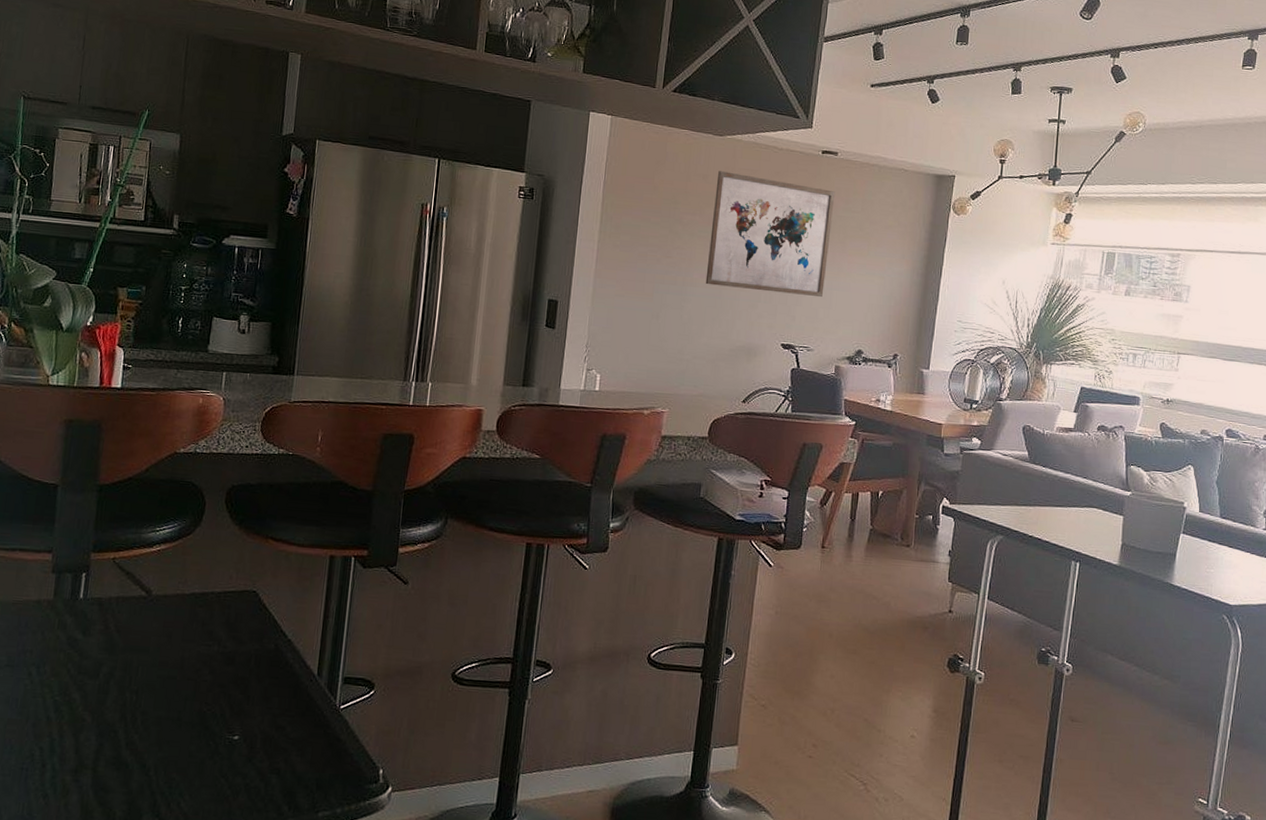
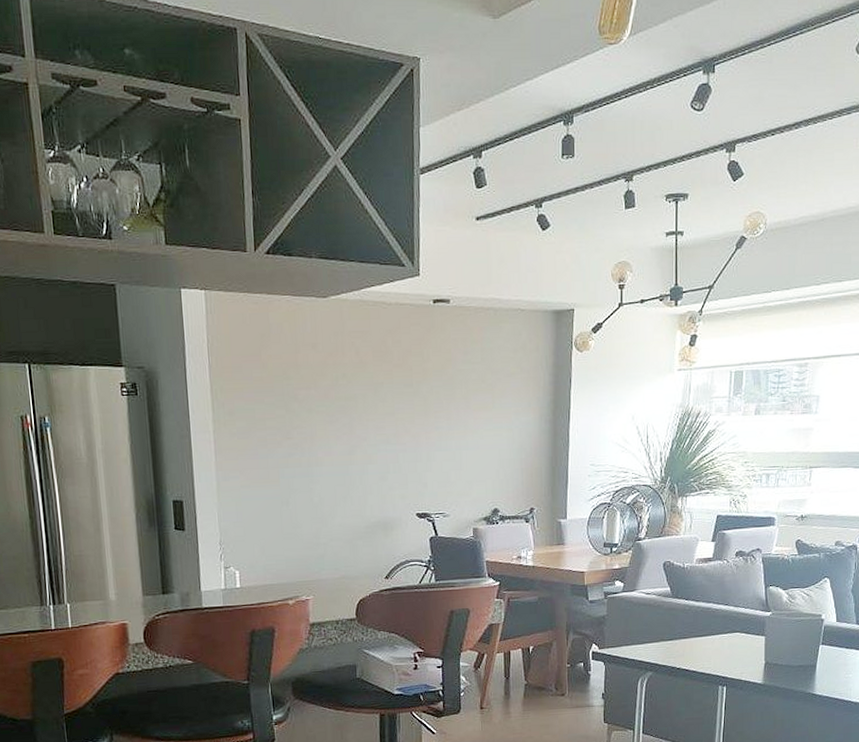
wall art: present [705,171,835,298] -> none [327,336,453,463]

